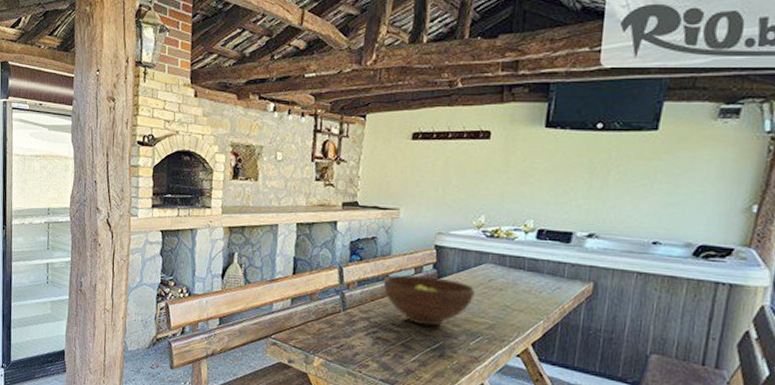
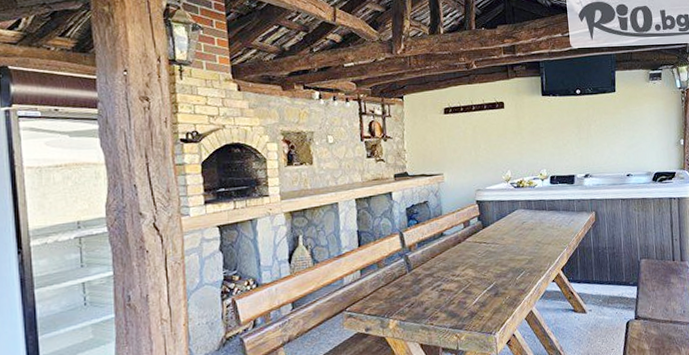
fruit bowl: present [383,274,475,327] -> none [439,227,513,271]

